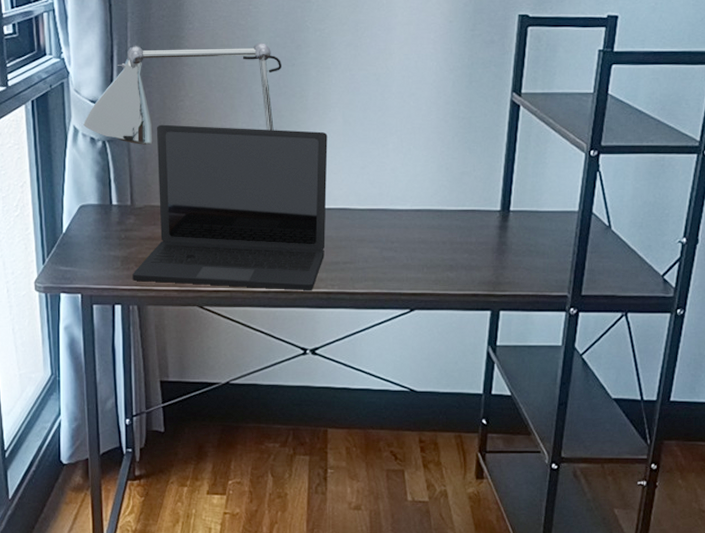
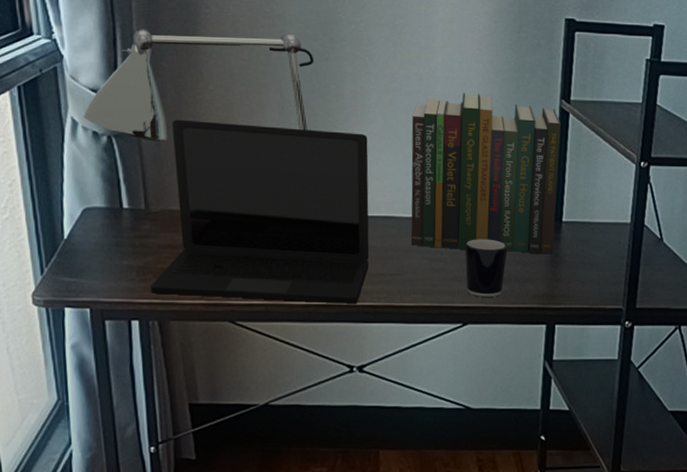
books: none [364,90,512,243] -> present [411,92,562,254]
mug: none [414,228,455,284] -> present [464,239,507,297]

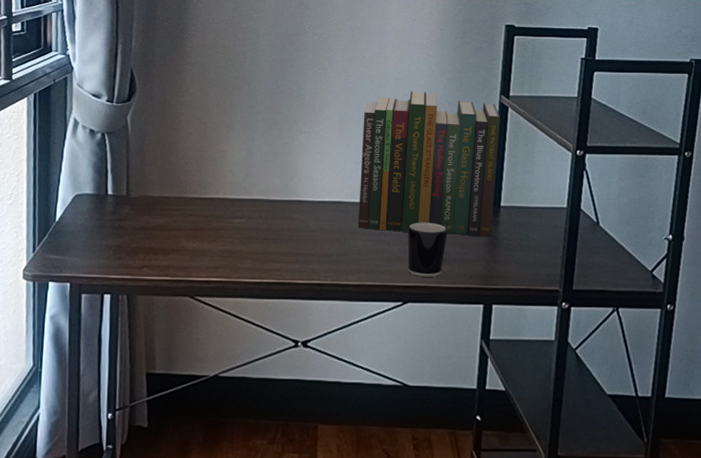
desk lamp: present [83,28,315,142] -> none [84,44,281,137]
laptop: present [151,119,370,304] -> none [124,118,323,282]

